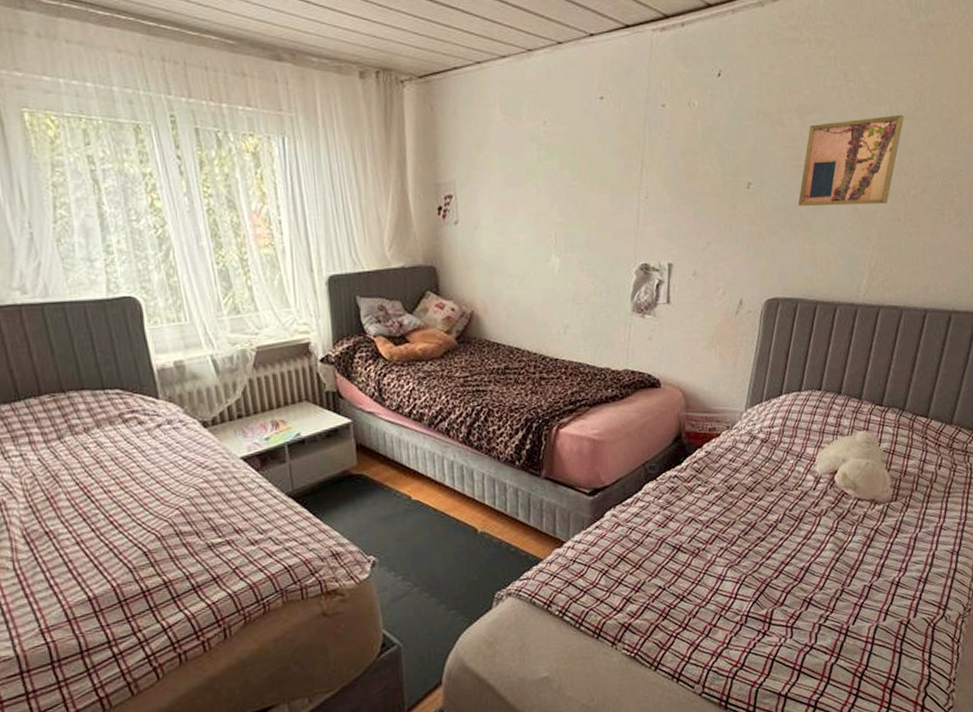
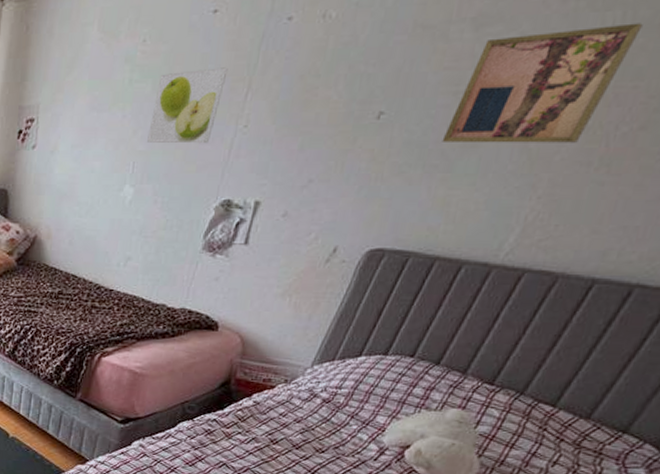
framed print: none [563,146,622,215] -> present [147,67,228,144]

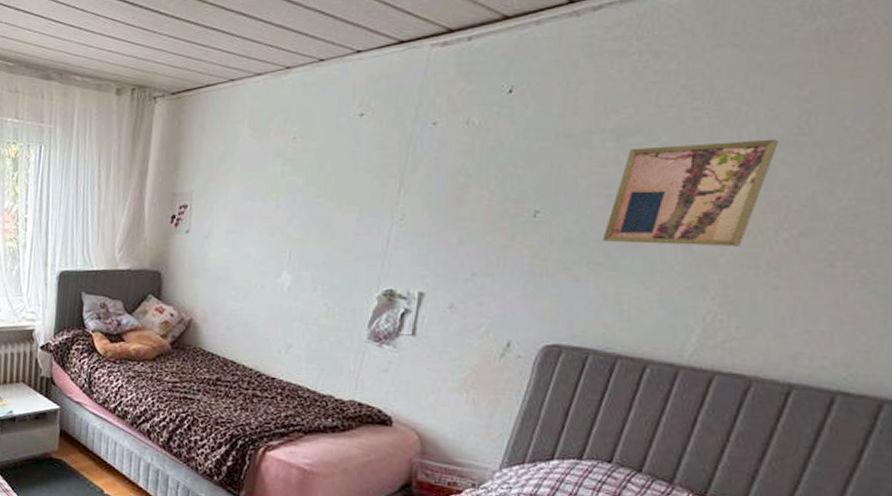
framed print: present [147,67,228,144] -> none [303,164,379,235]

